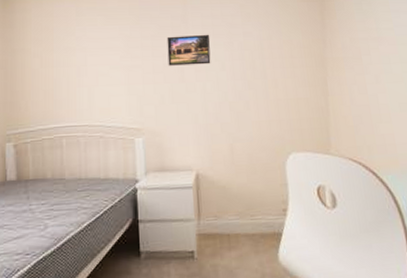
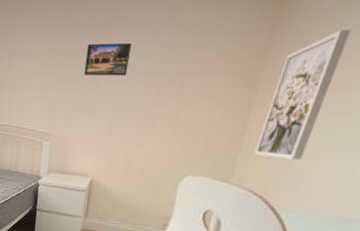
wall art: none [339,18,380,125] -> present [254,29,351,160]

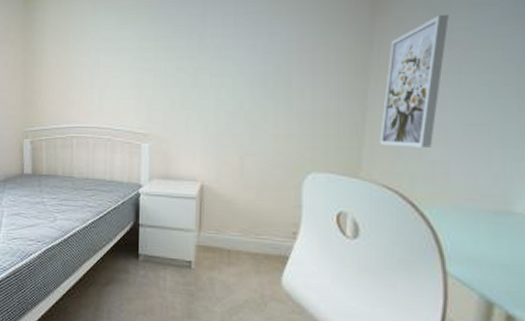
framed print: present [84,42,132,76] -> none [181,34,230,69]

